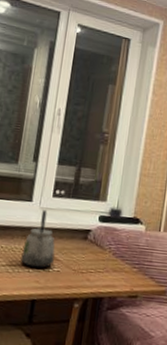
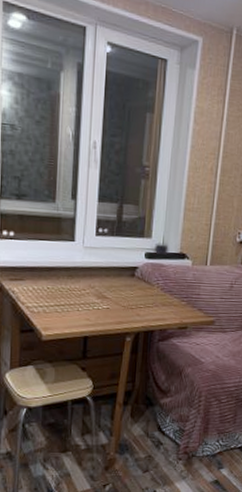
kettle: present [21,210,55,269] -> none [69,249,103,307]

